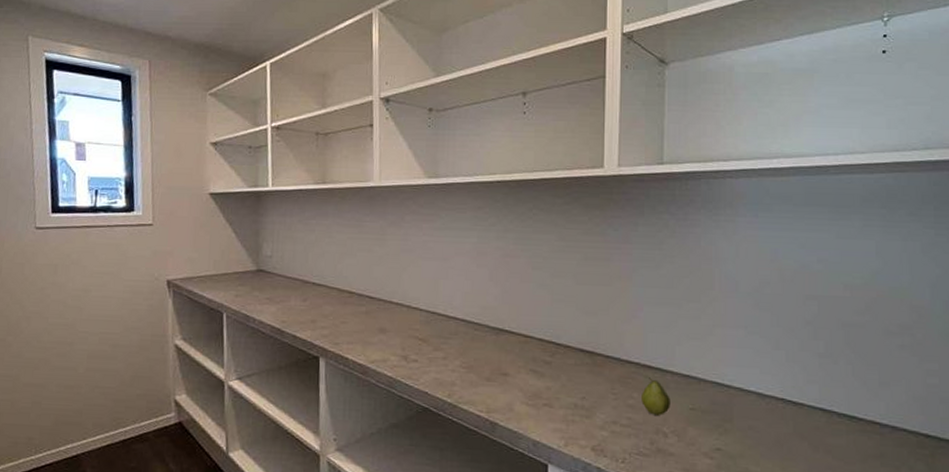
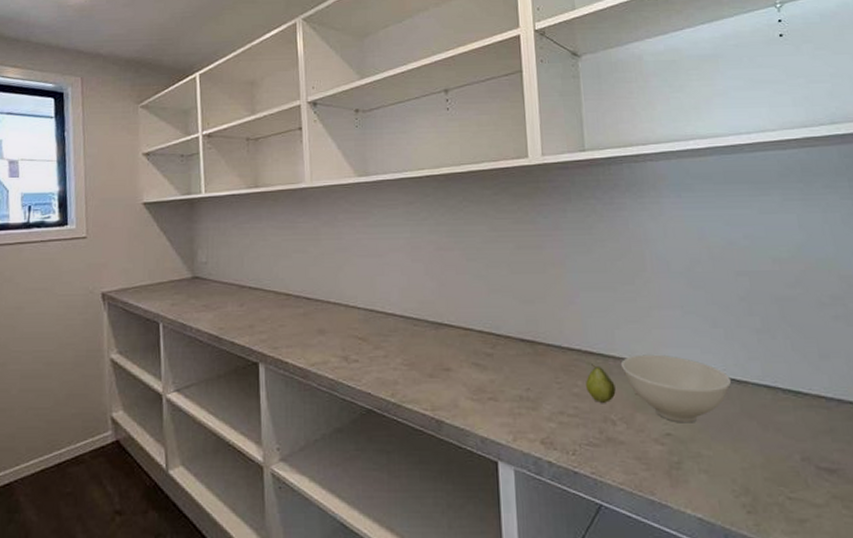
bowl: none [678,371,788,440] -> present [620,354,732,423]

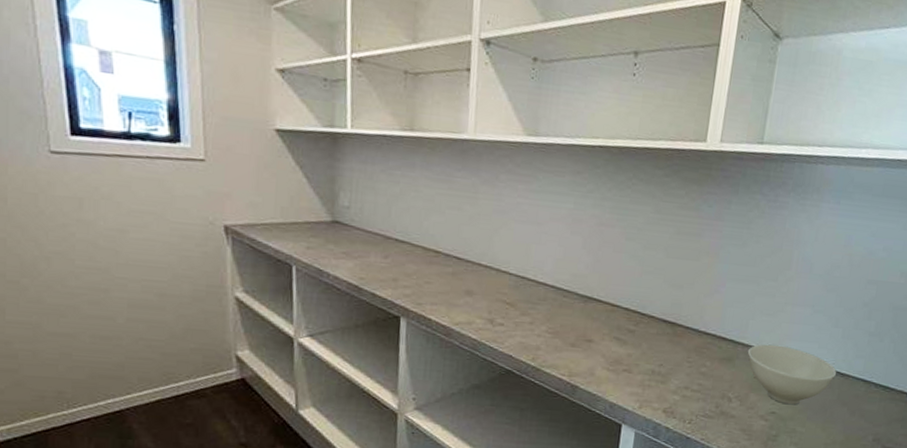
fruit: present [586,364,616,403] -> none [713,348,739,383]

